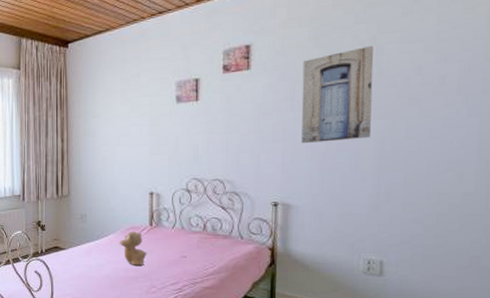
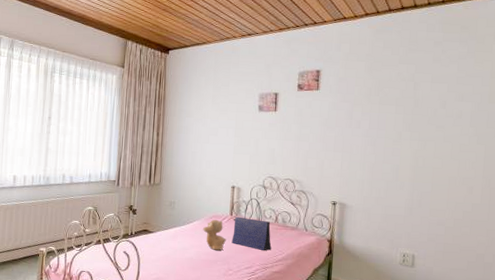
tote bag: none [153,204,200,263] -> present [231,198,272,251]
wall art: present [301,45,374,144] -> none [356,82,412,155]

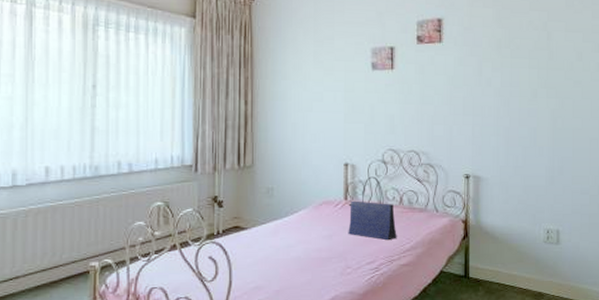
teddy bear: present [202,219,226,250] -> none [310,206,342,244]

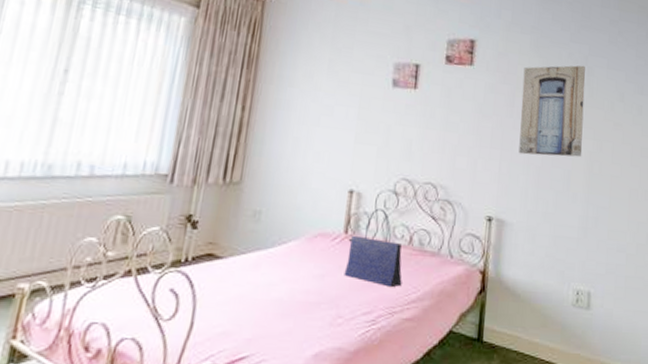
wall art: none [488,31,546,118] -> present [518,65,585,158]

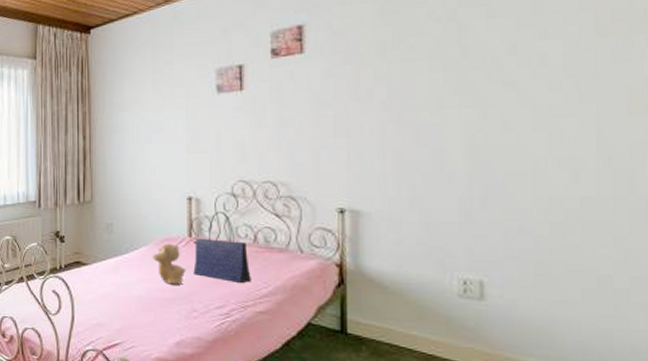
teddy bear: none [301,238,337,287] -> present [152,243,186,285]
wall art: present [518,65,585,158] -> none [368,22,458,138]

